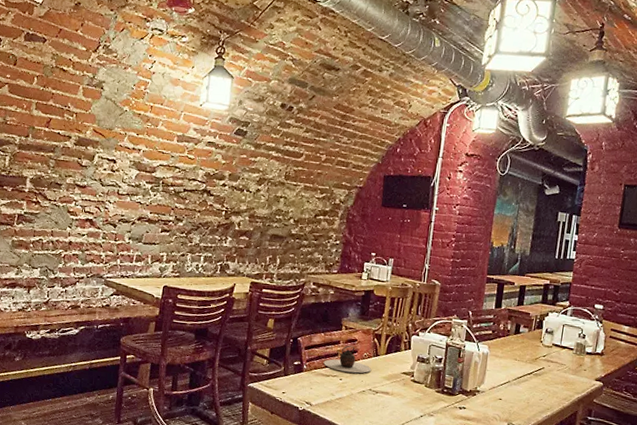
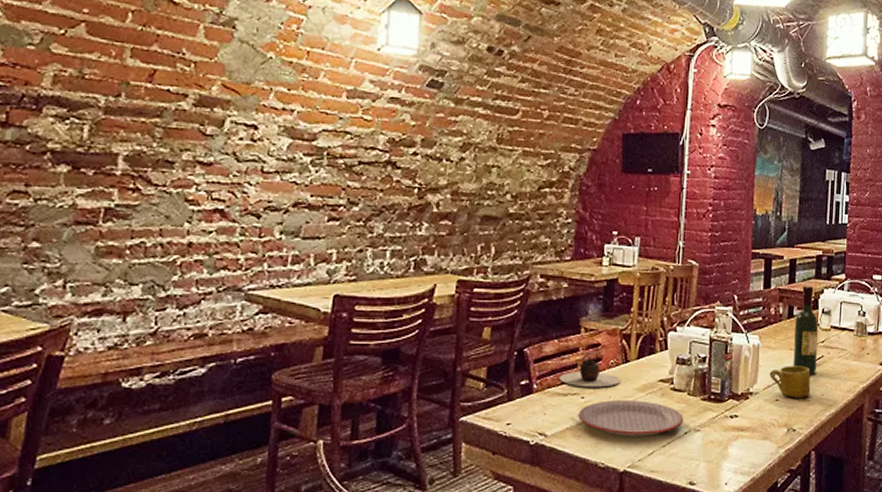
plate: none [337,384,421,415] -> present [578,400,684,437]
mug: none [495,372,532,401] -> present [769,366,811,398]
wine bottle: none [516,308,542,382] -> present [793,285,819,374]

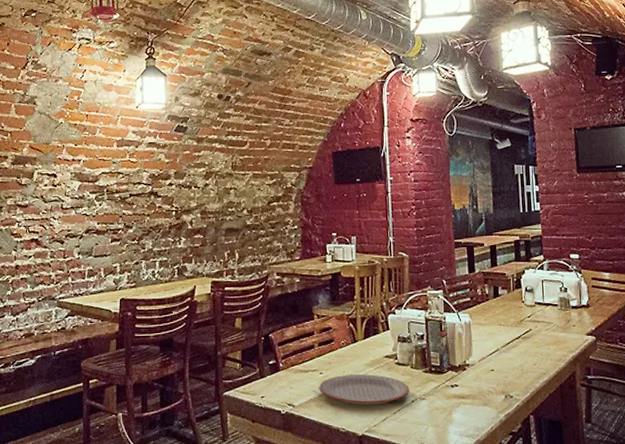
teapot: present [559,352,620,388] -> none [300,334,351,365]
mug: present [769,366,811,398] -> none [482,339,523,368]
wine bottle: present [793,285,819,374] -> none [501,267,526,346]

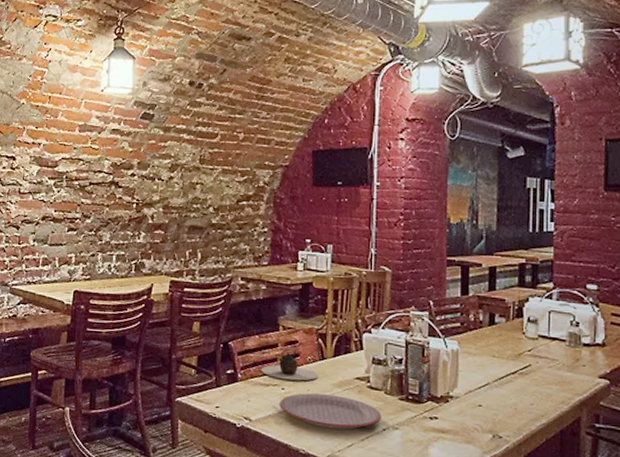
teapot: none [300,334,351,365] -> present [261,348,318,381]

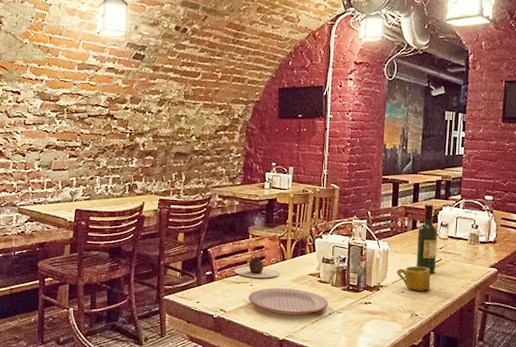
mug: none [470,372,518,406] -> present [396,266,431,291]
wine bottle: none [496,293,525,382] -> present [416,204,438,273]

